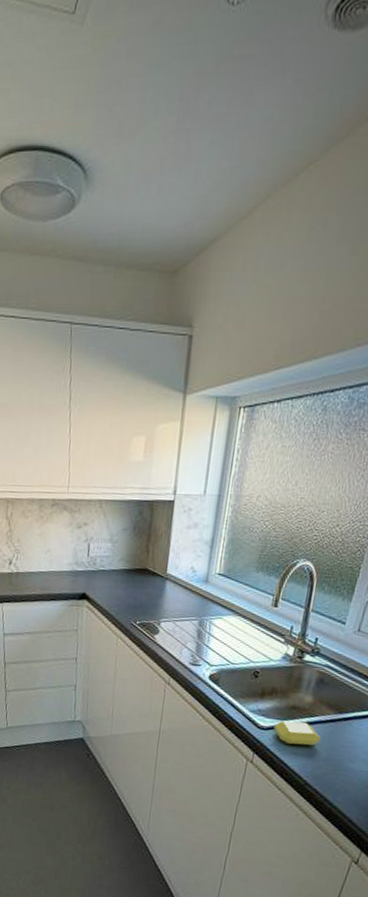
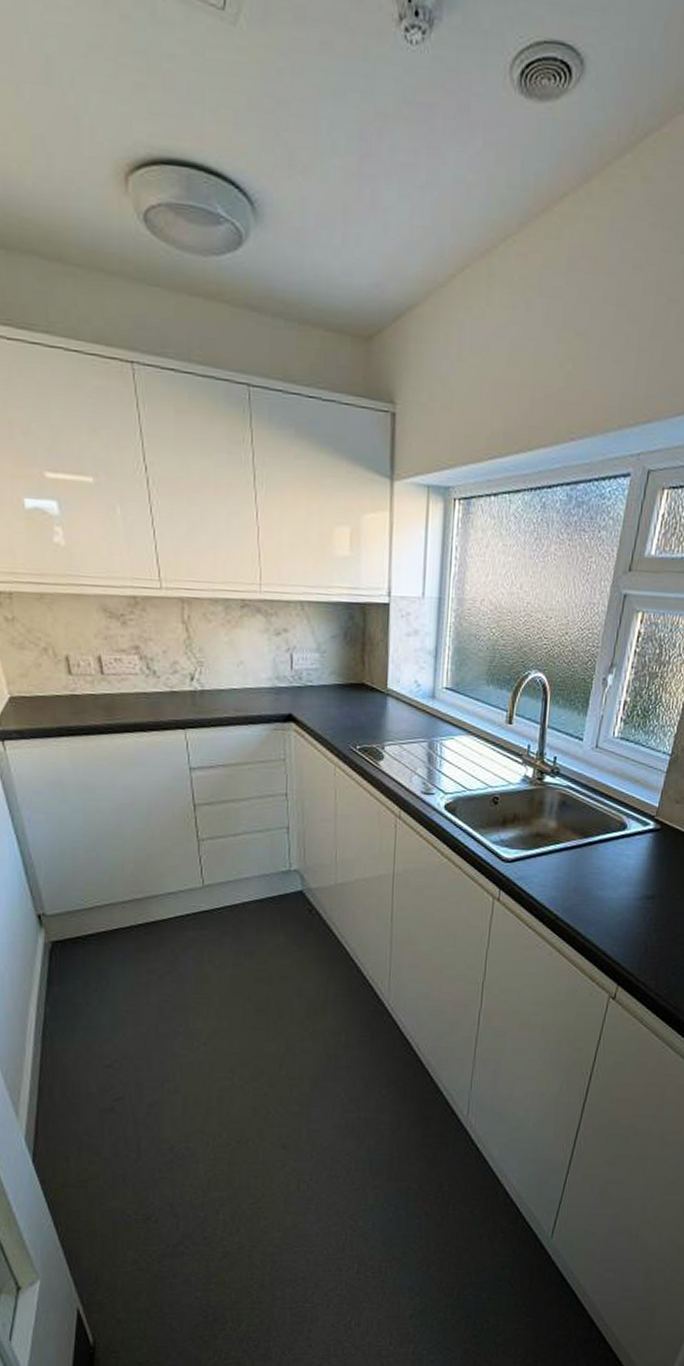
soap bar: present [274,720,321,746] -> none [519,850,568,877]

